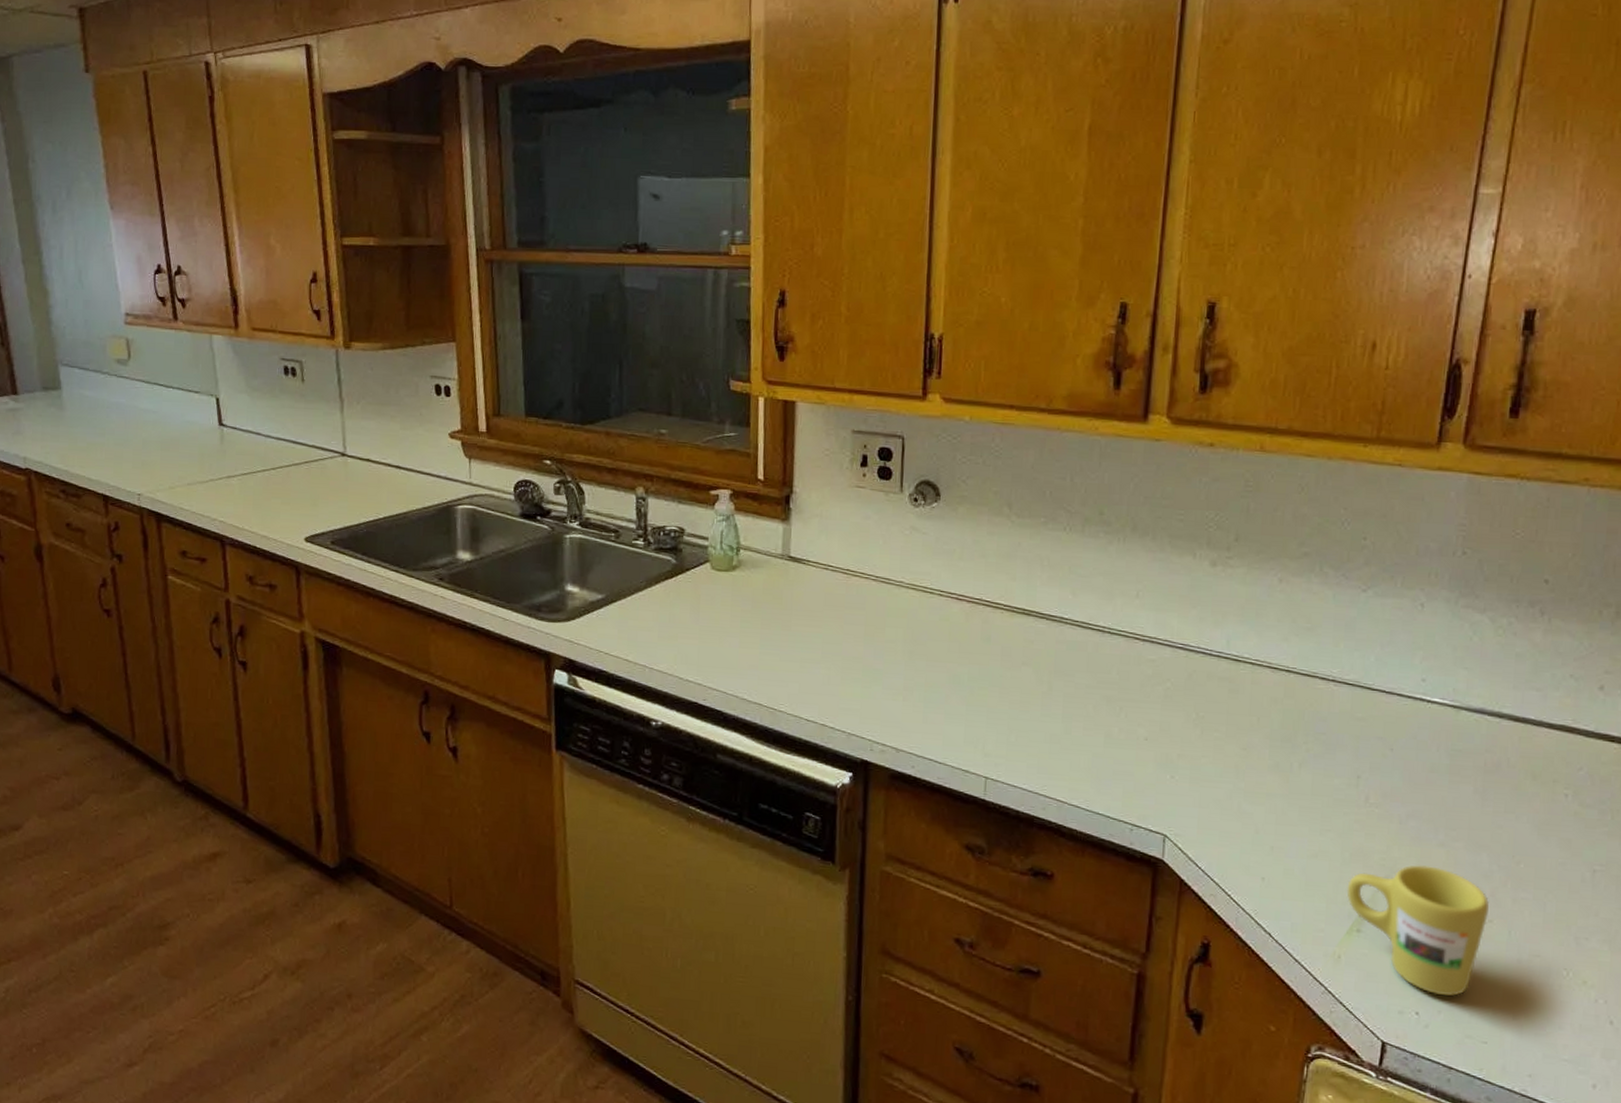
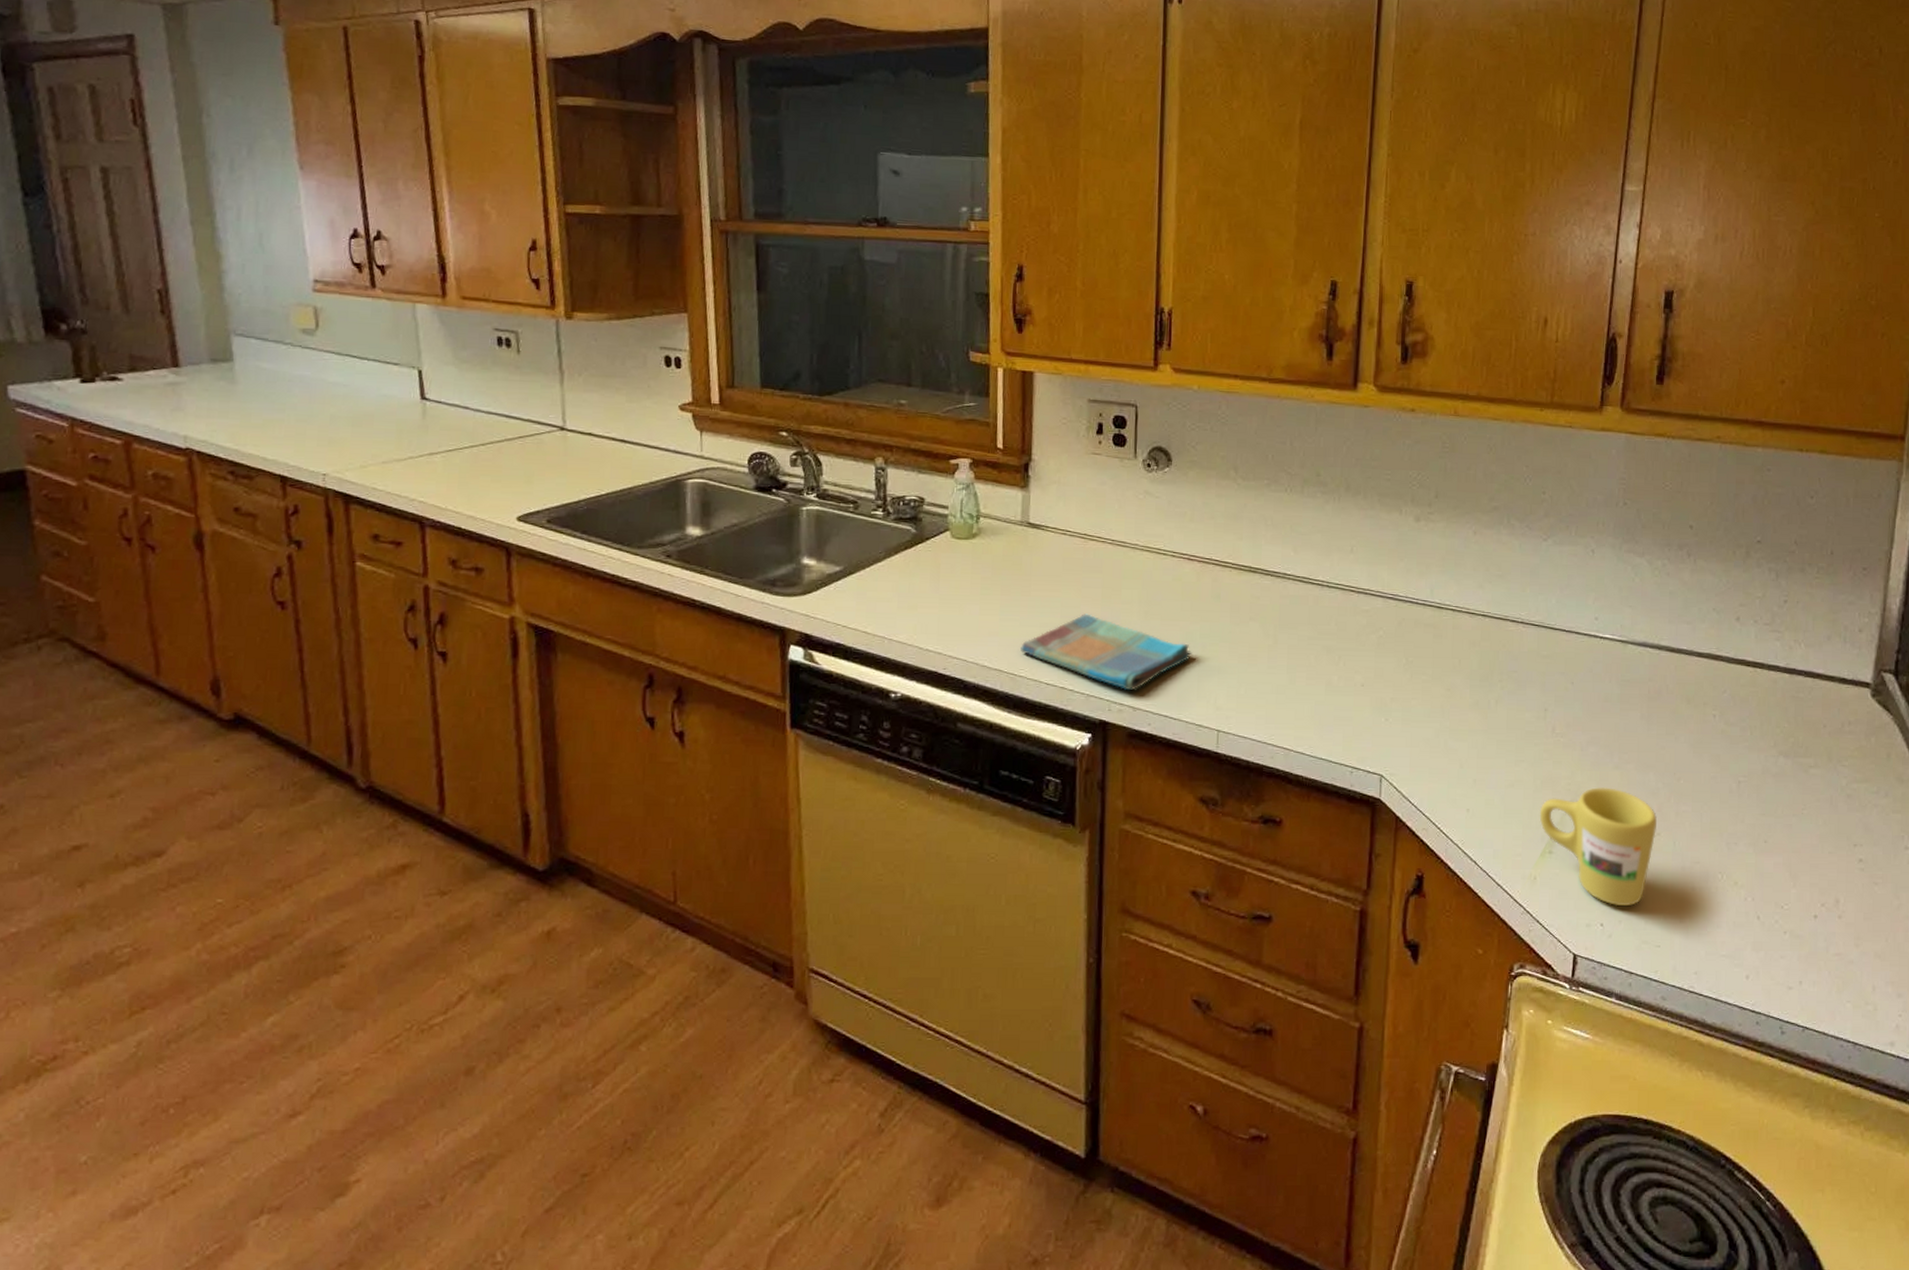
dish towel: none [781,651,960,732] -> present [1020,613,1192,691]

